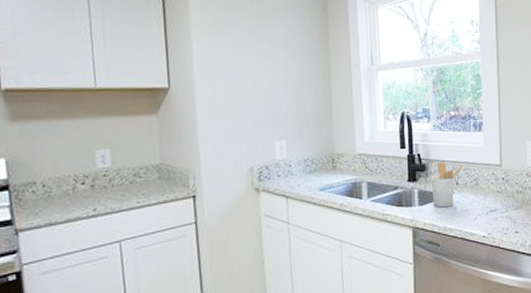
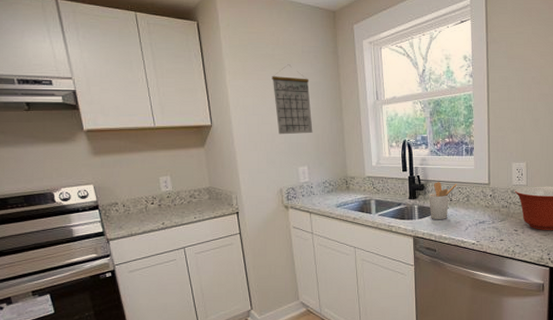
calendar: none [247,20,295,102] -> present [272,64,313,135]

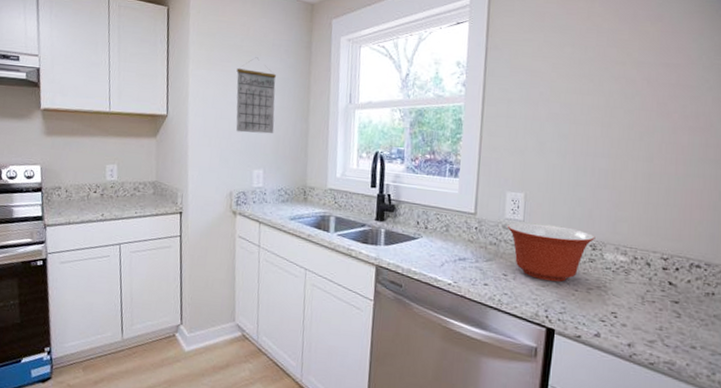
utensil holder: present [429,182,457,220] -> none [399,204,436,250]

